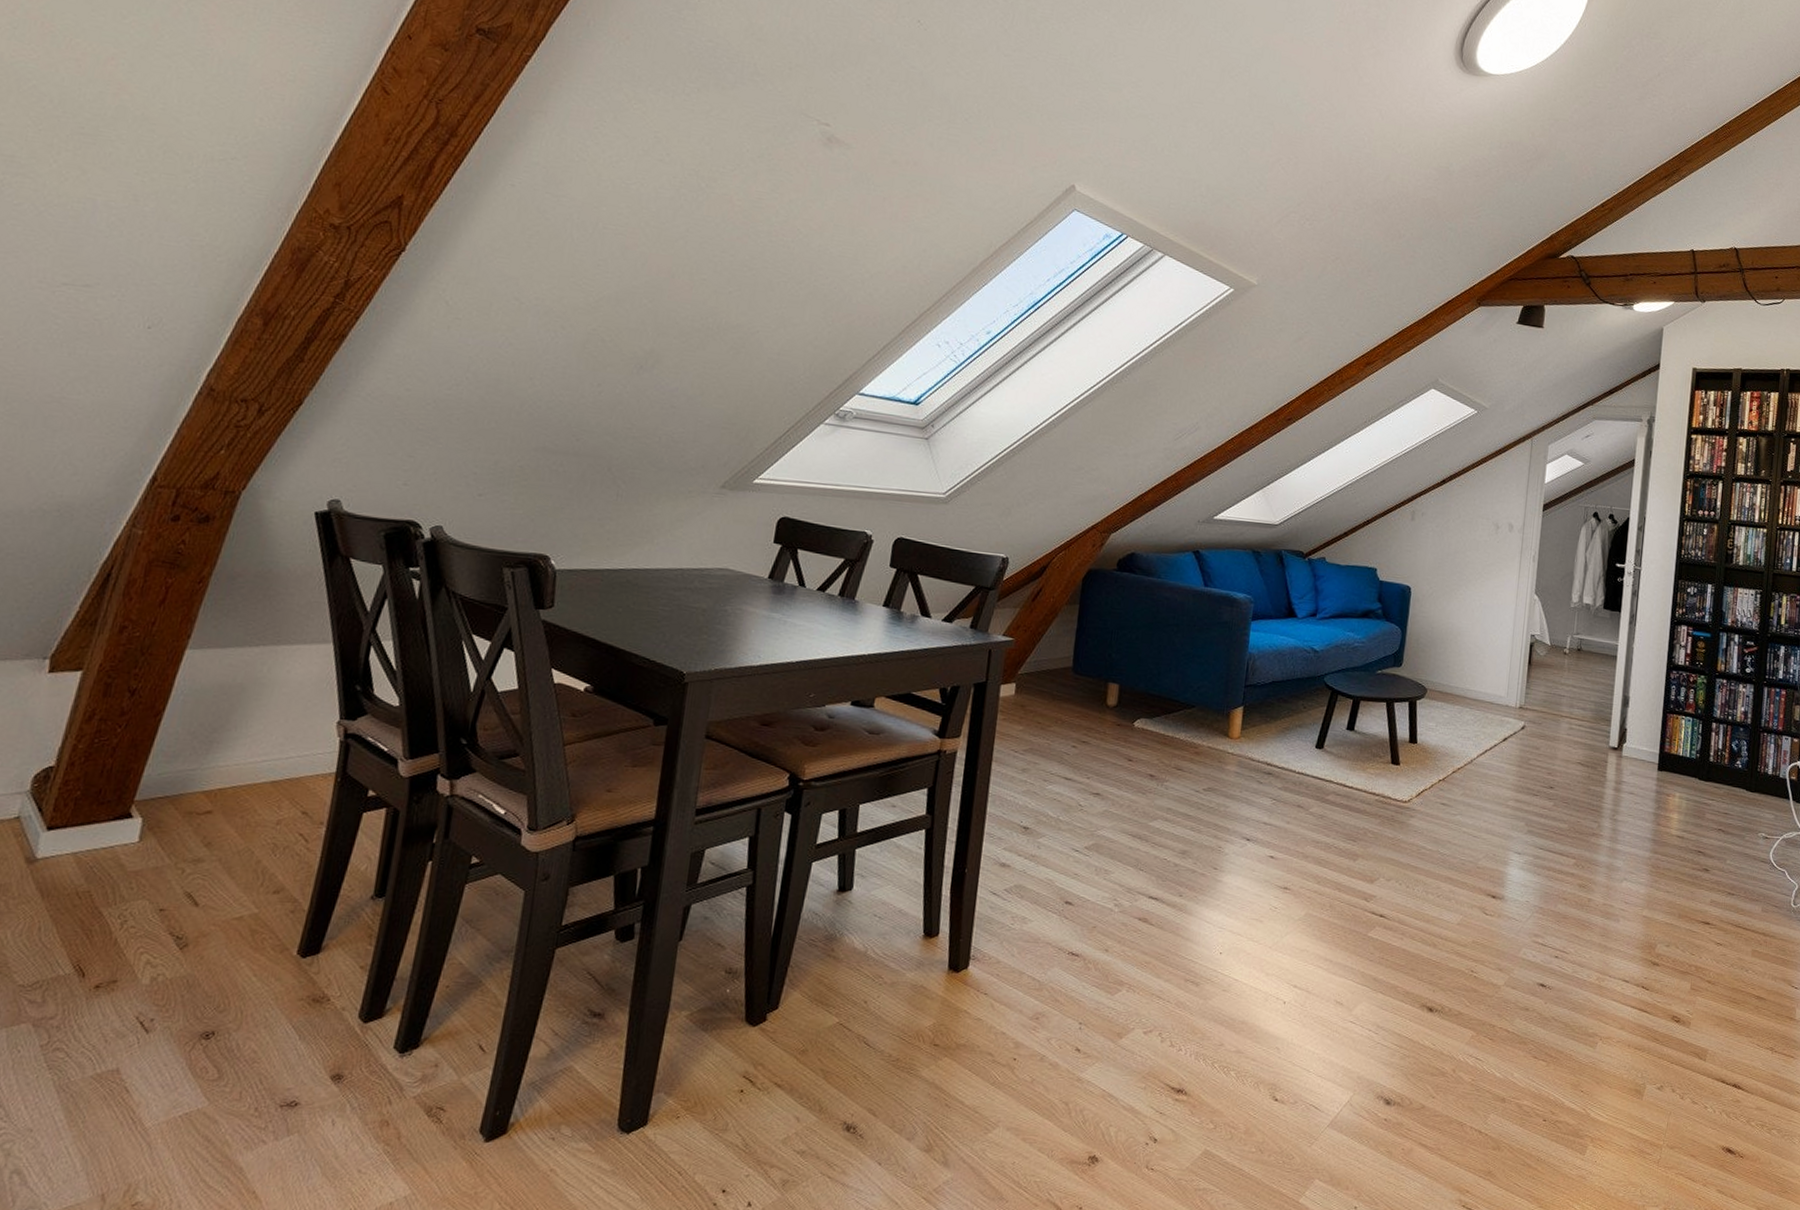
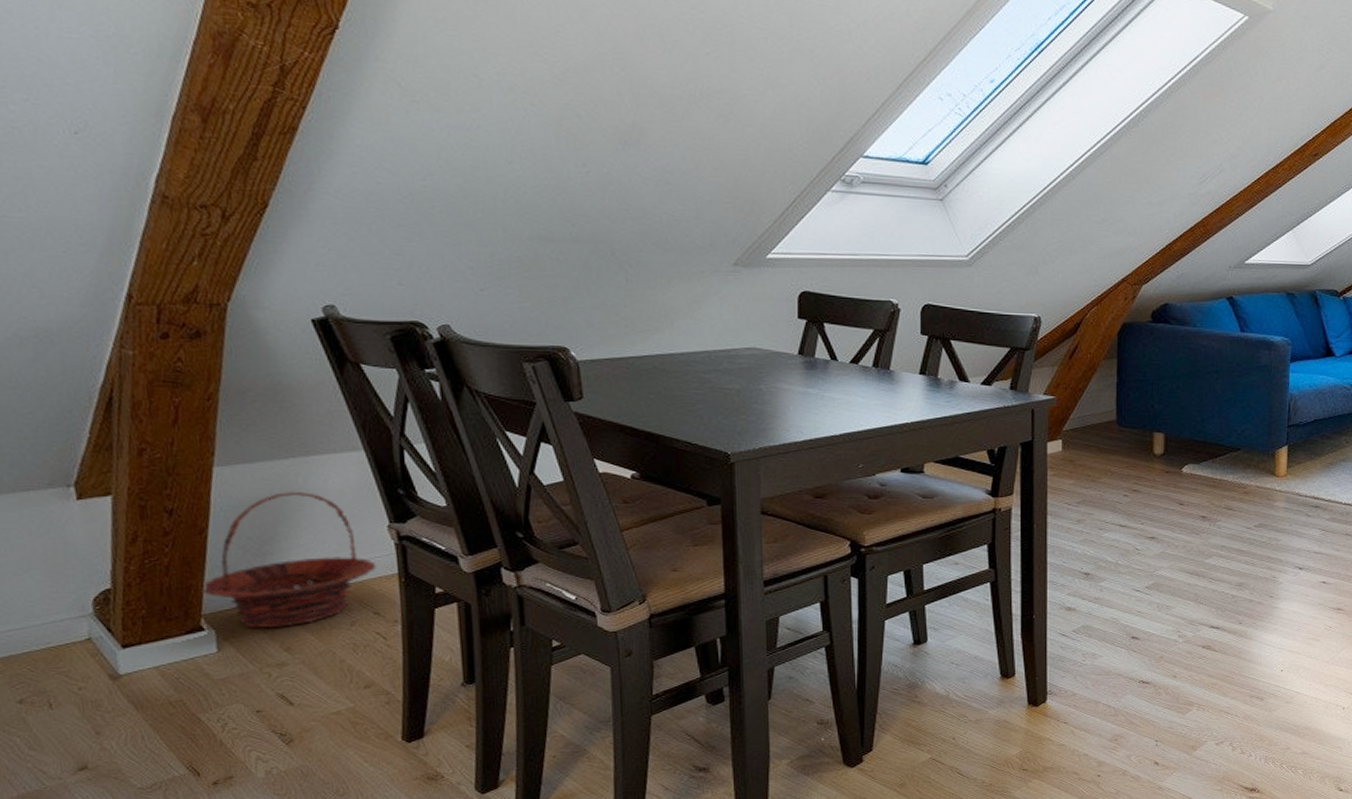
basket: none [140,679,318,821] -> present [200,491,377,629]

